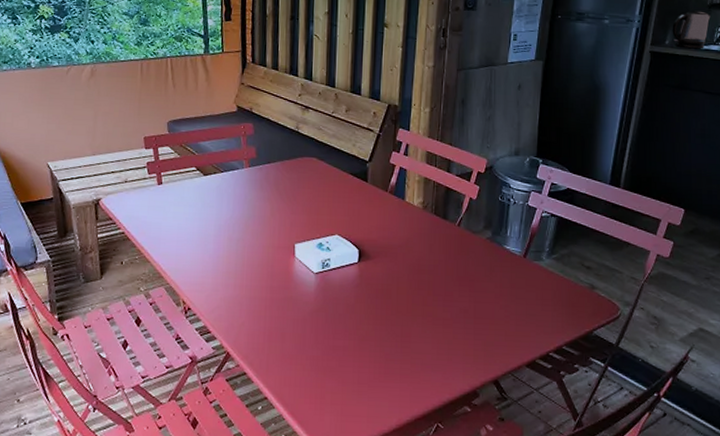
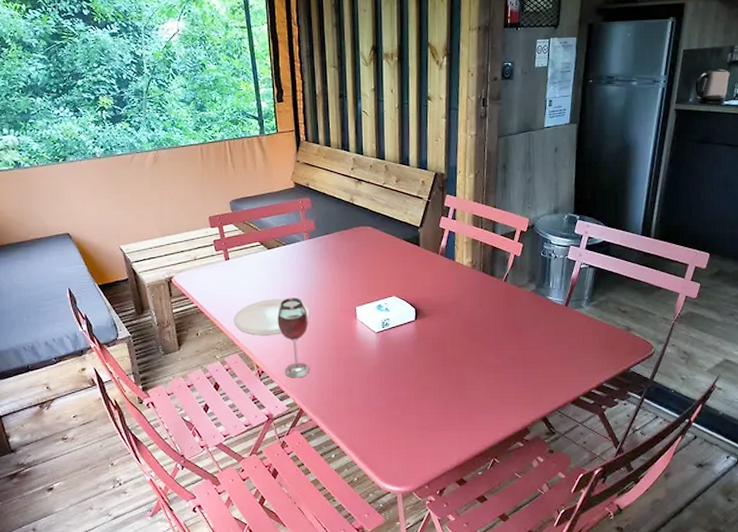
plate: none [161,229,245,269] -> present [233,298,310,336]
wineglass: none [209,229,243,318] -> present [277,298,309,378]

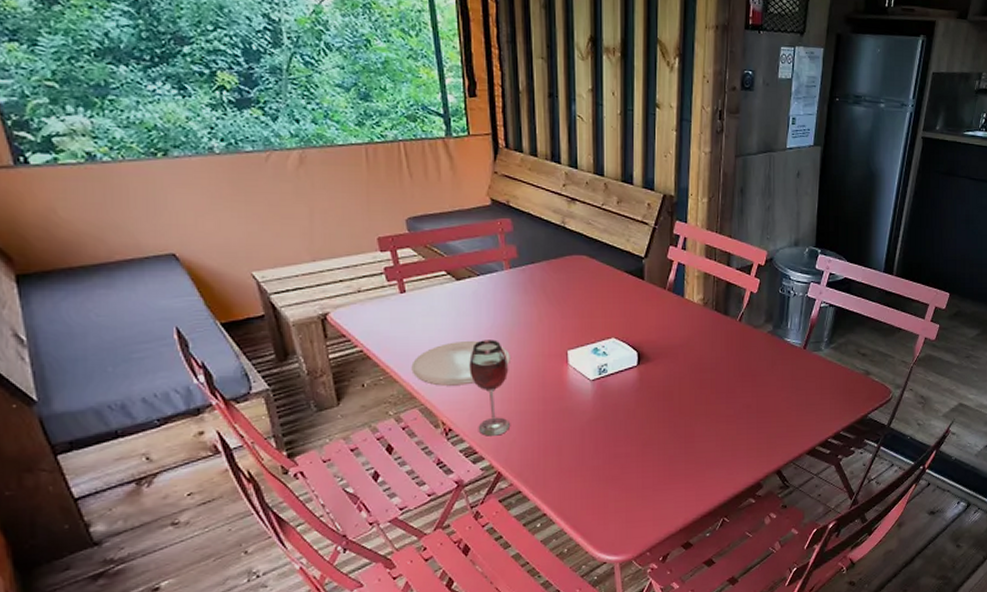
kettle: present [695,68,731,105] -> none [942,95,977,135]

